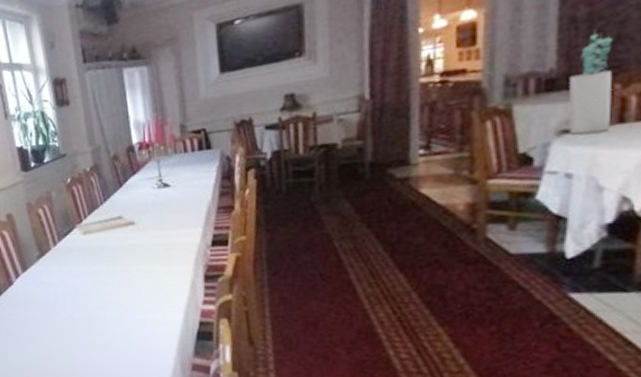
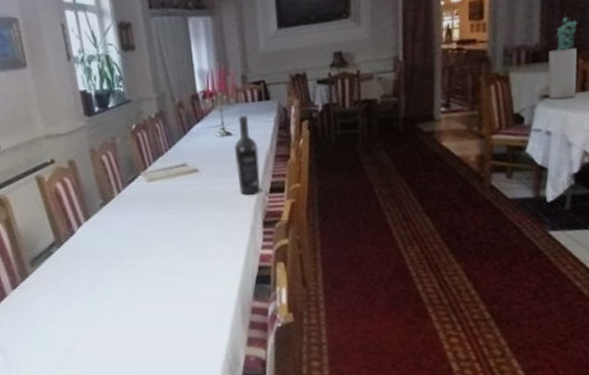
wine bottle: none [171,165,202,249] -> present [233,114,261,196]

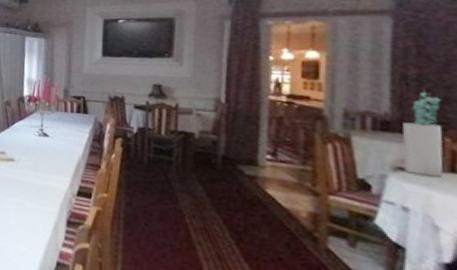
wine bottle: present [233,114,261,196] -> none [48,121,71,194]

